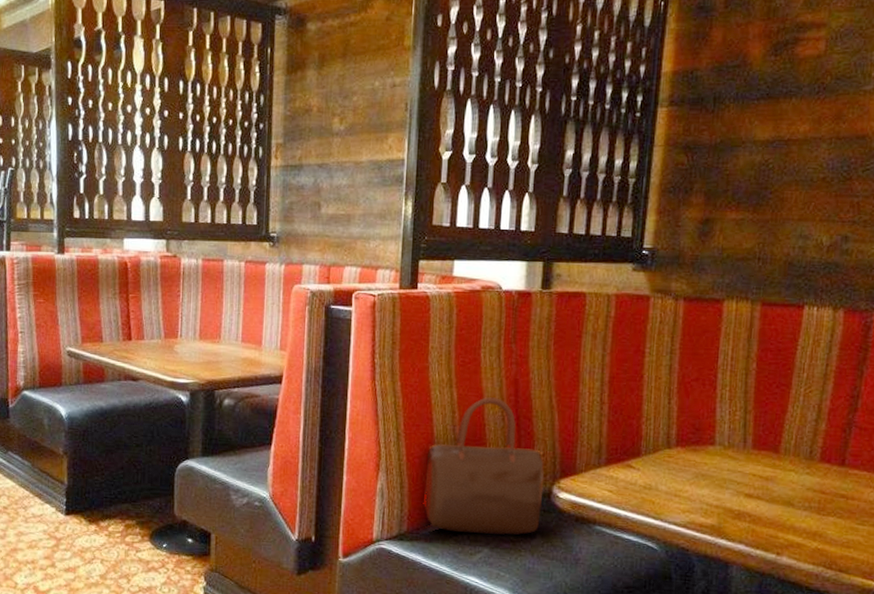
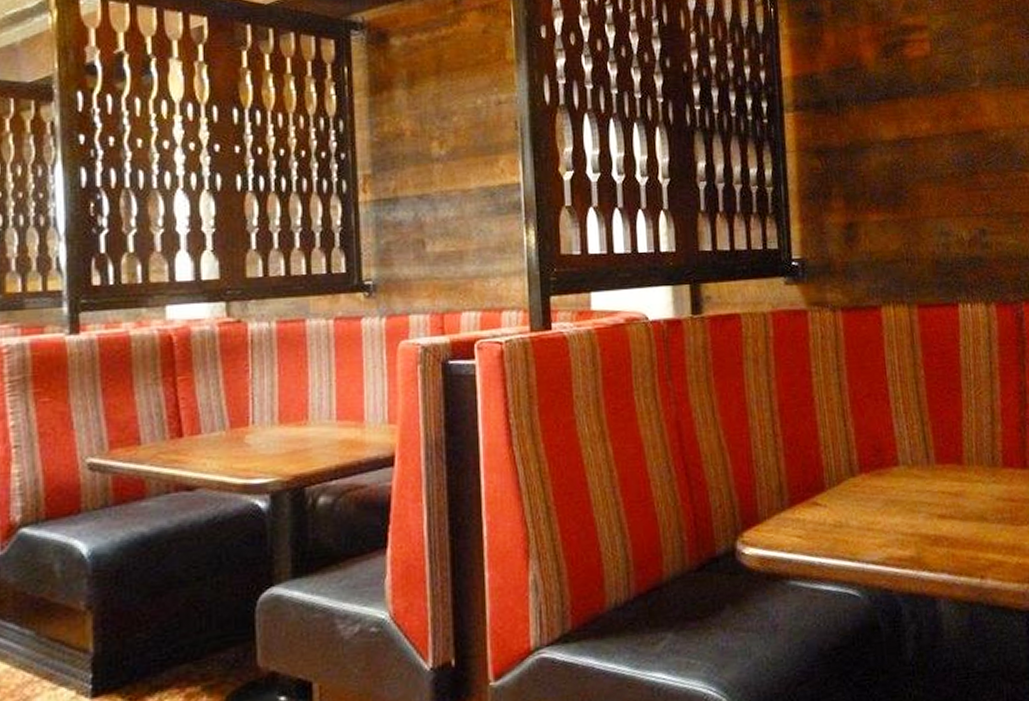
handbag: present [424,397,544,535] -> none [586,446,727,620]

